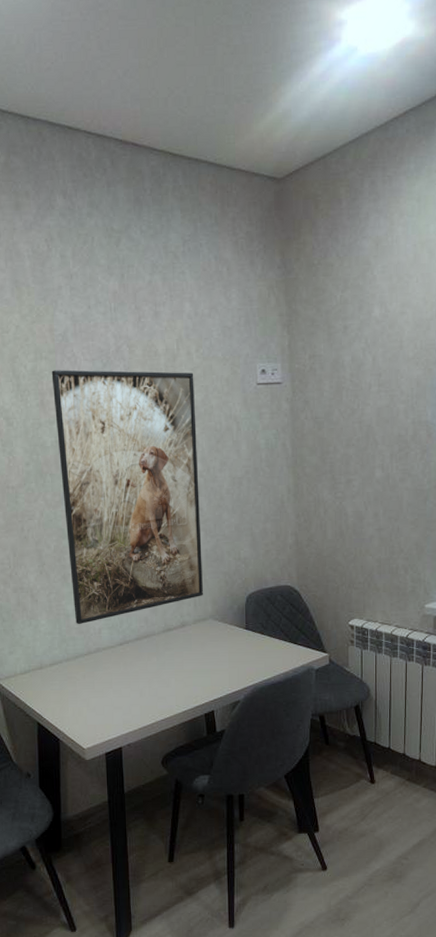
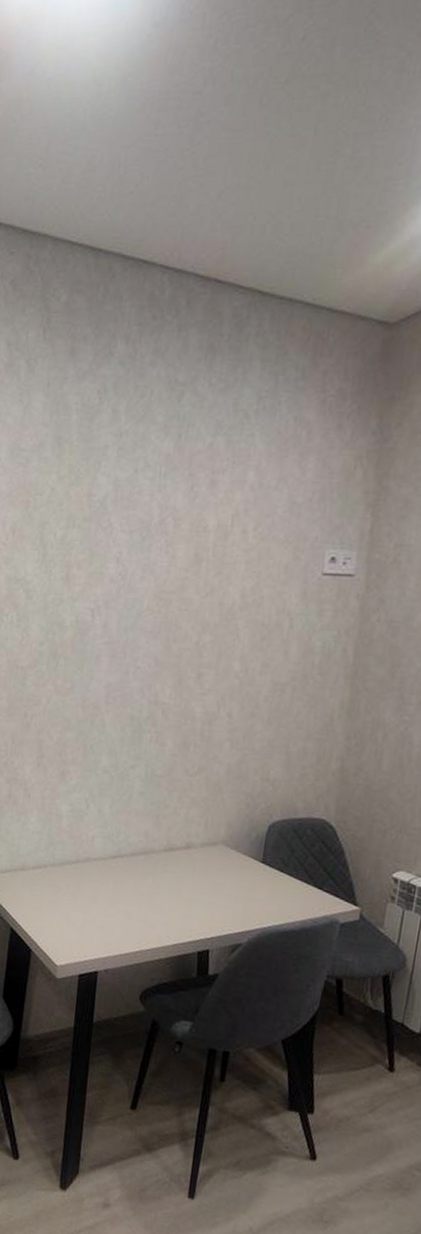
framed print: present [51,370,203,625] -> none [68,540,247,829]

